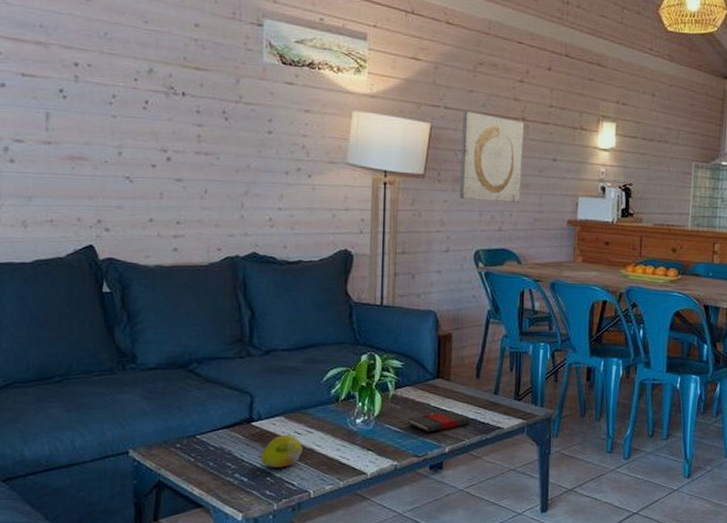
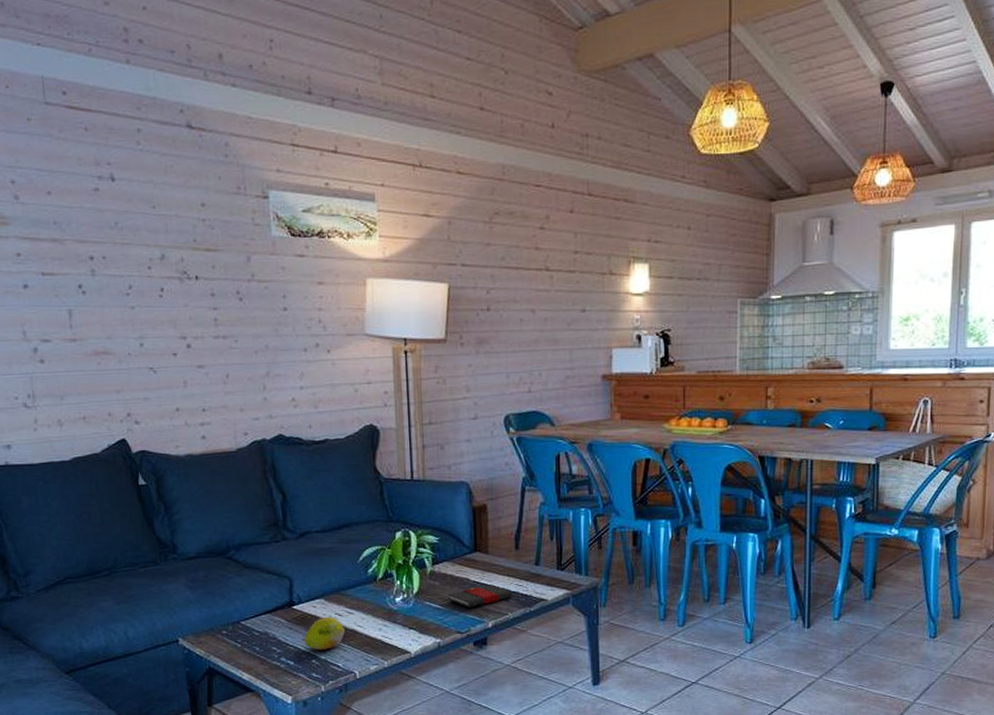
wall art: present [460,111,524,204] -> none [482,267,549,362]

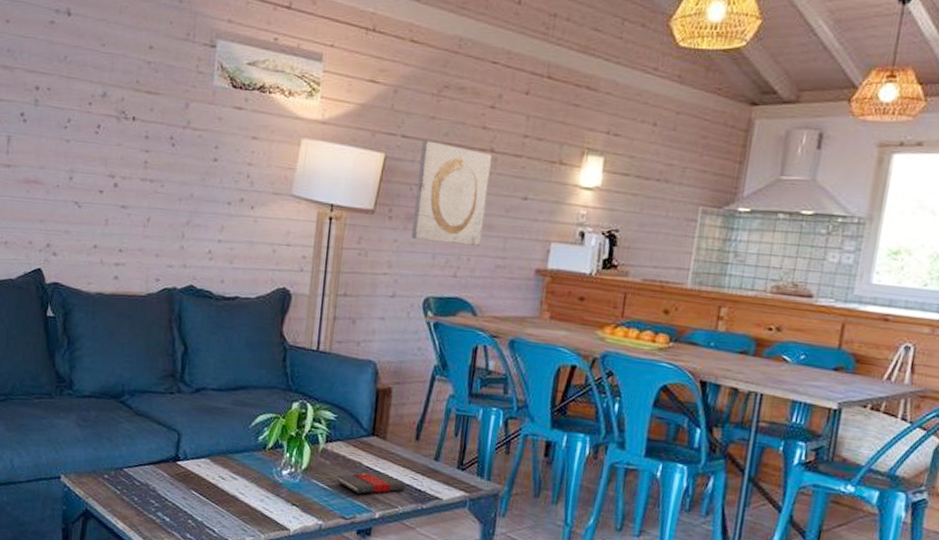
fruit: present [304,616,346,650] -> none [183,477,227,512]
wall art: none [482,267,549,362] -> present [412,140,492,247]

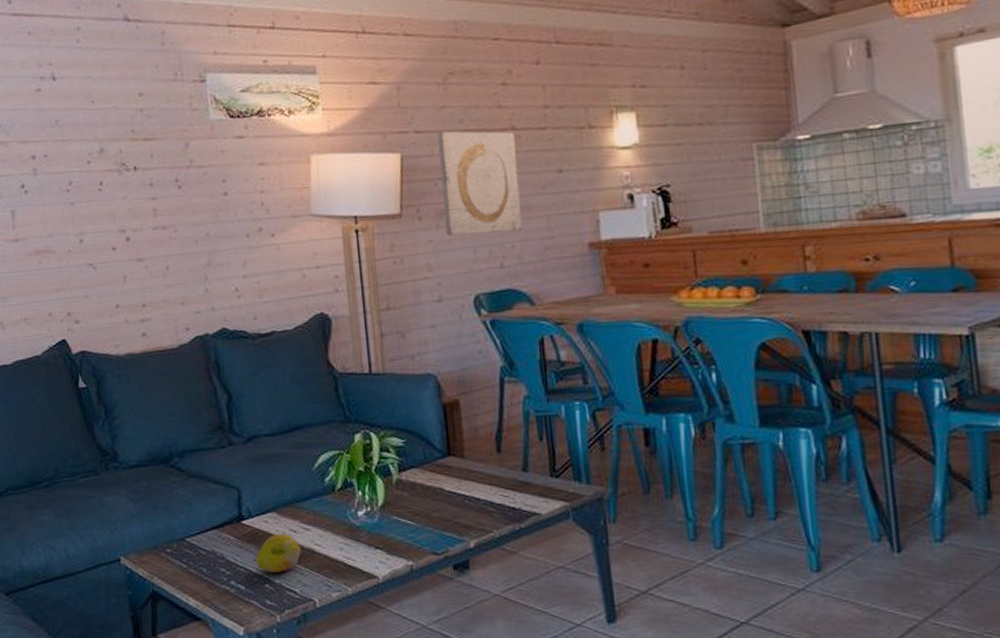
fruit: none [183,477,227,512] -> present [255,533,302,573]
book: present [336,472,406,494] -> none [419,495,498,523]

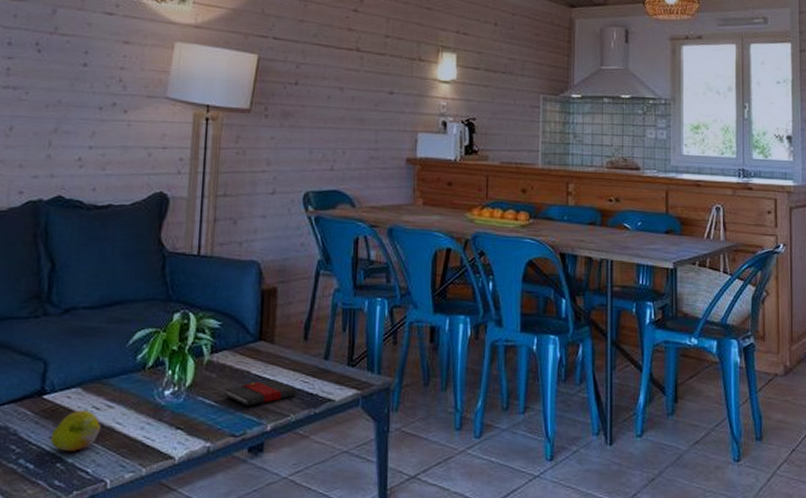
book: none [419,495,498,523] -> present [224,380,297,406]
wall art: present [437,131,523,237] -> none [288,42,358,140]

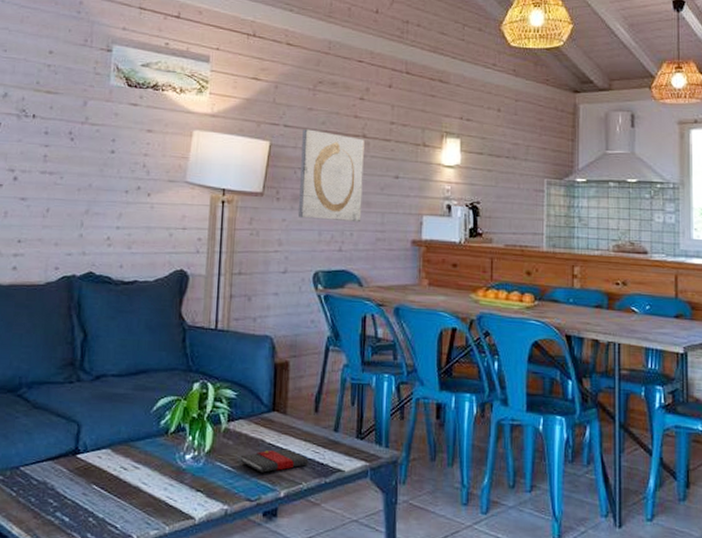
fruit: present [51,410,102,451] -> none [84,469,129,507]
wall art: none [288,42,358,140] -> present [299,129,364,223]

